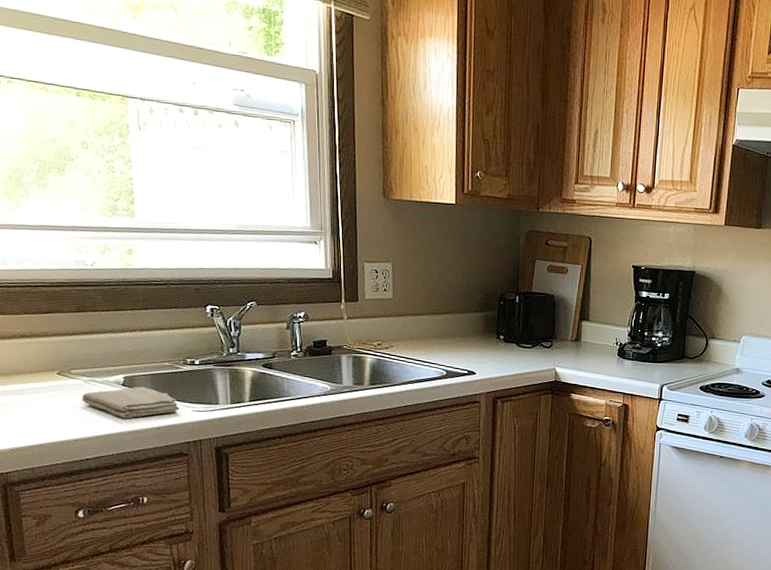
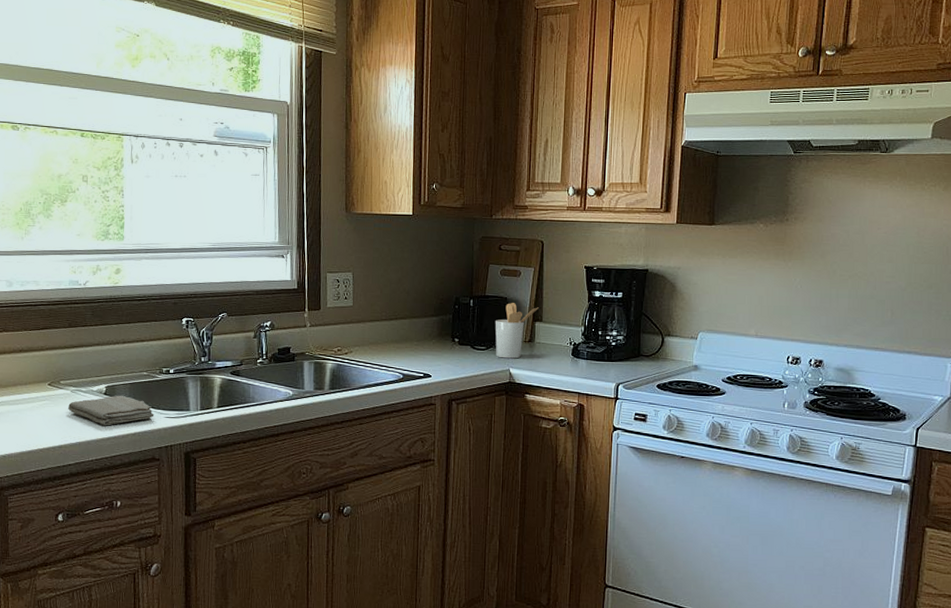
utensil holder: none [541,300,585,358] -> present [495,303,538,359]

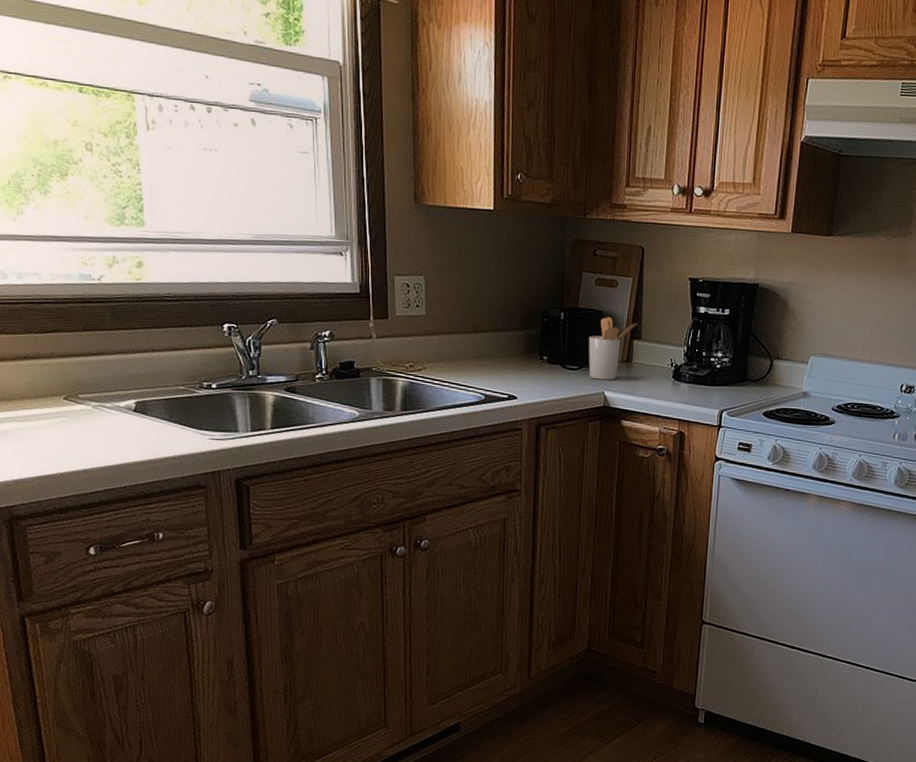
washcloth: present [68,395,154,426] -> none [91,412,197,448]

